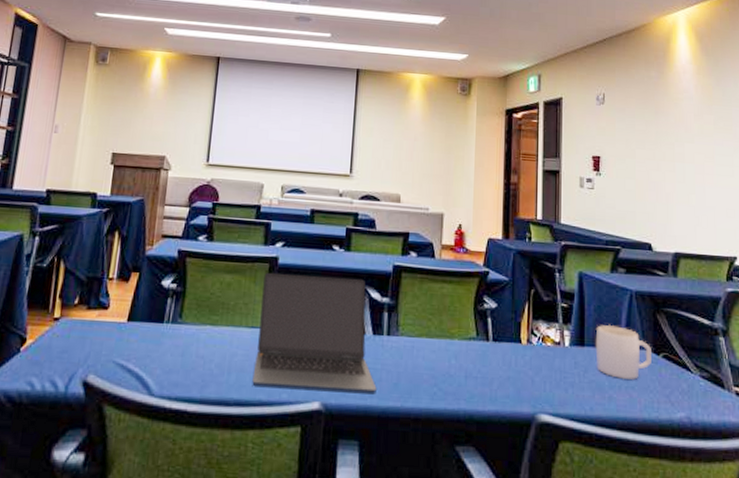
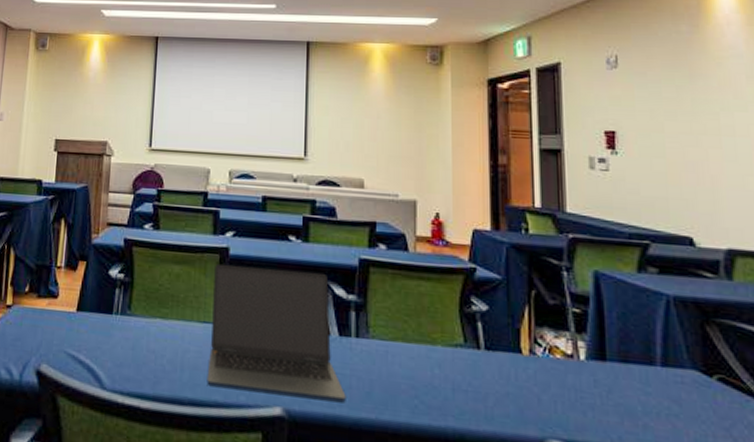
mug: present [595,324,651,380] -> none [620,335,702,406]

